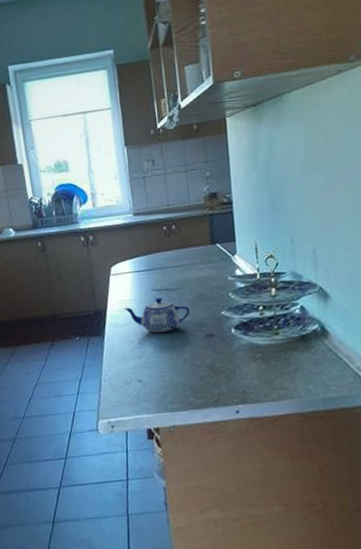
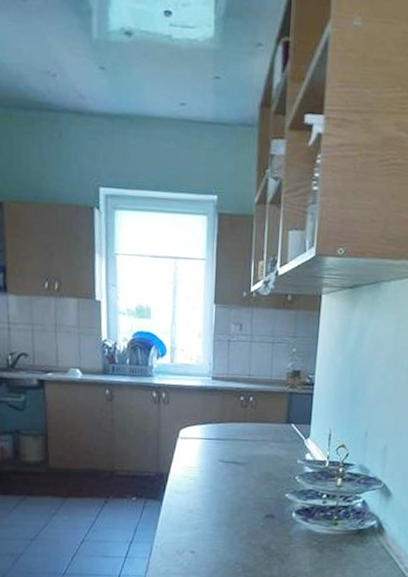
teapot: present [124,297,190,333] -> none [187,469,254,507]

